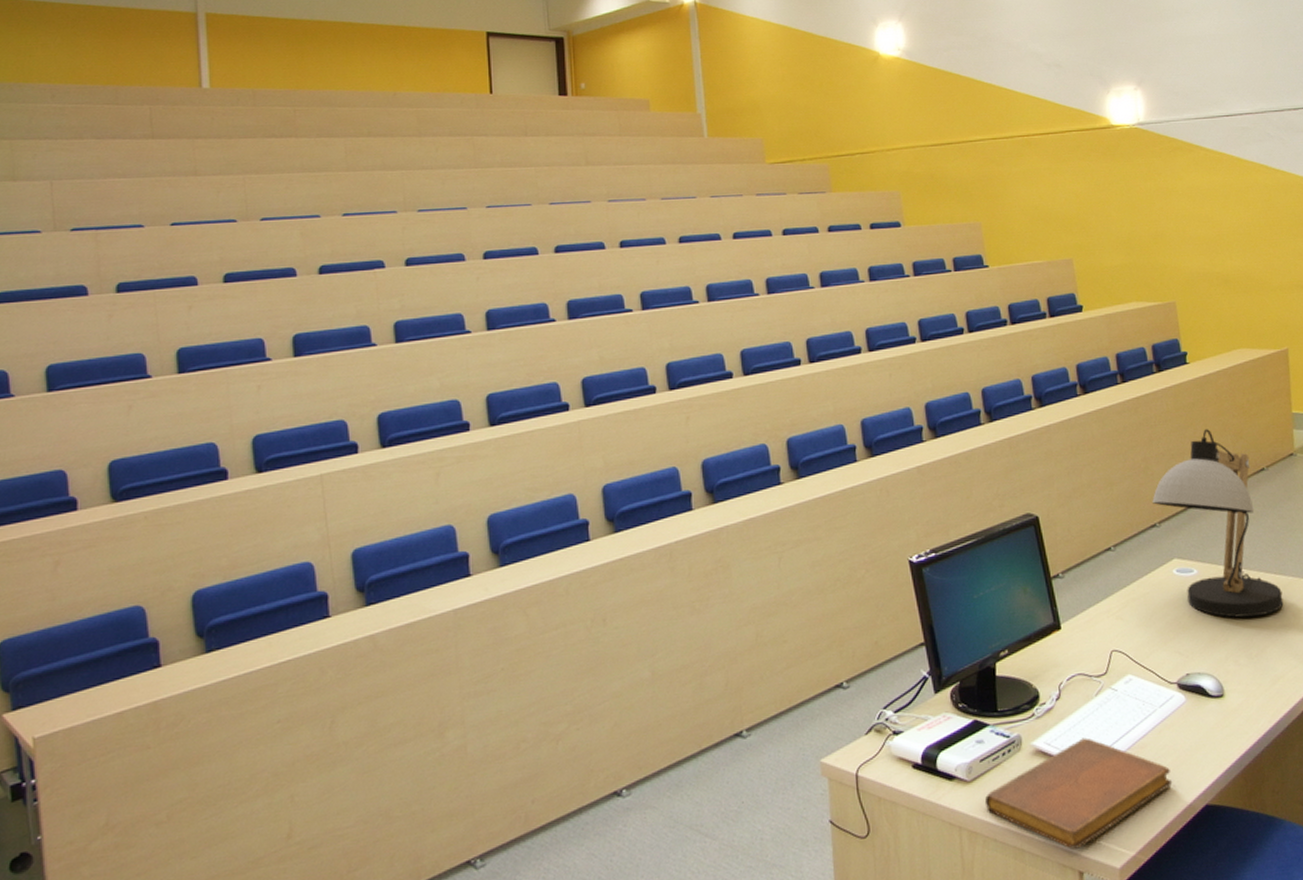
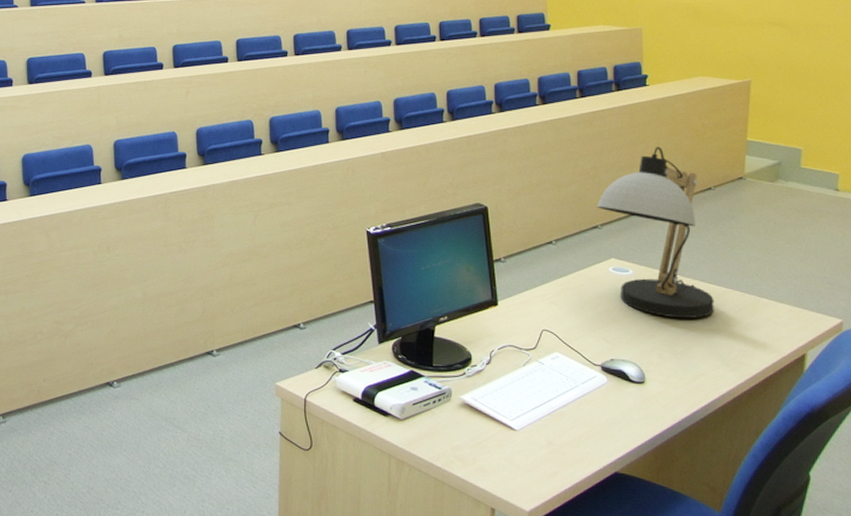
notebook: present [984,737,1173,850] -> none [413,399,586,489]

